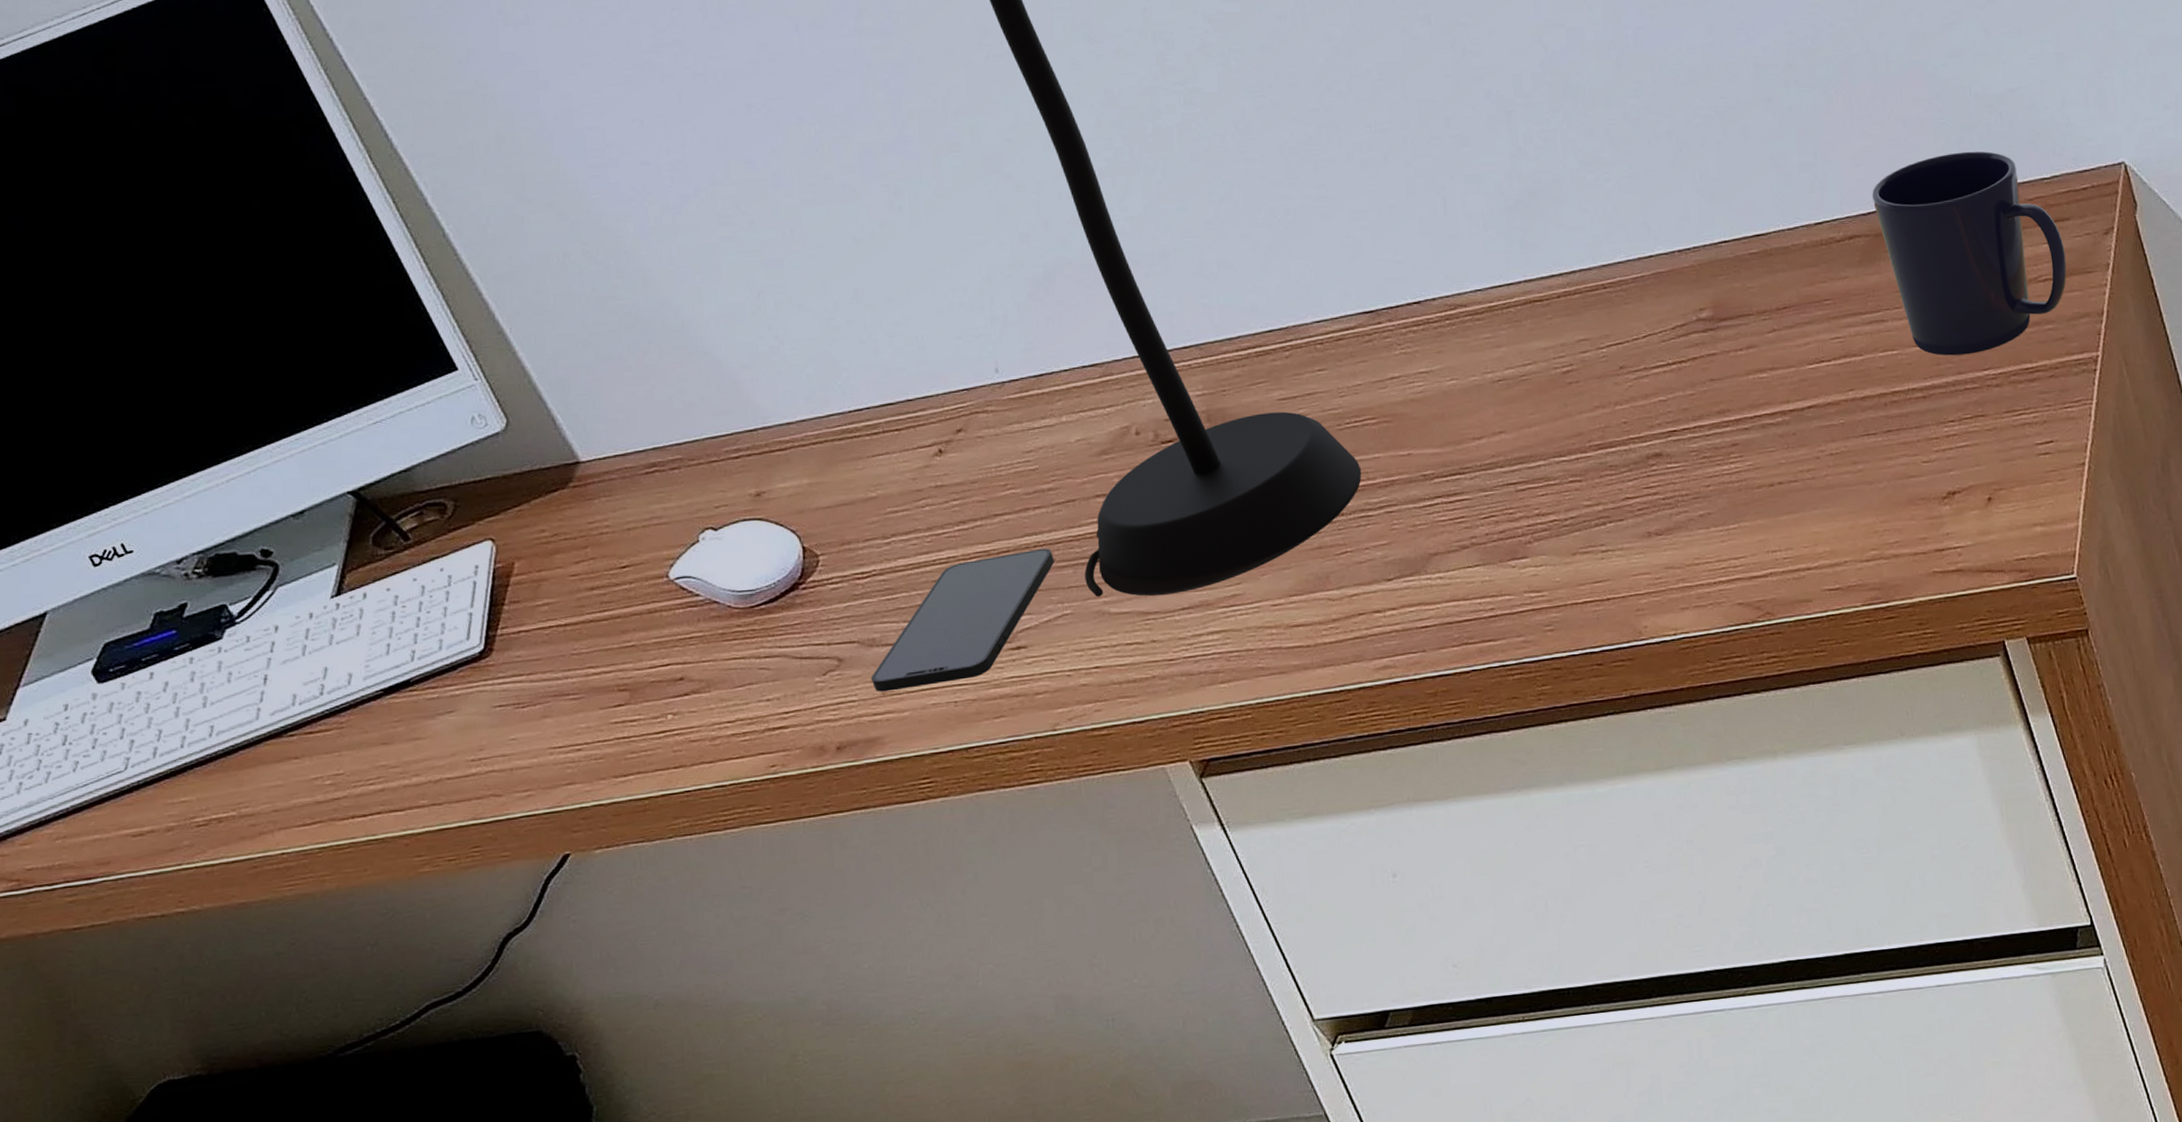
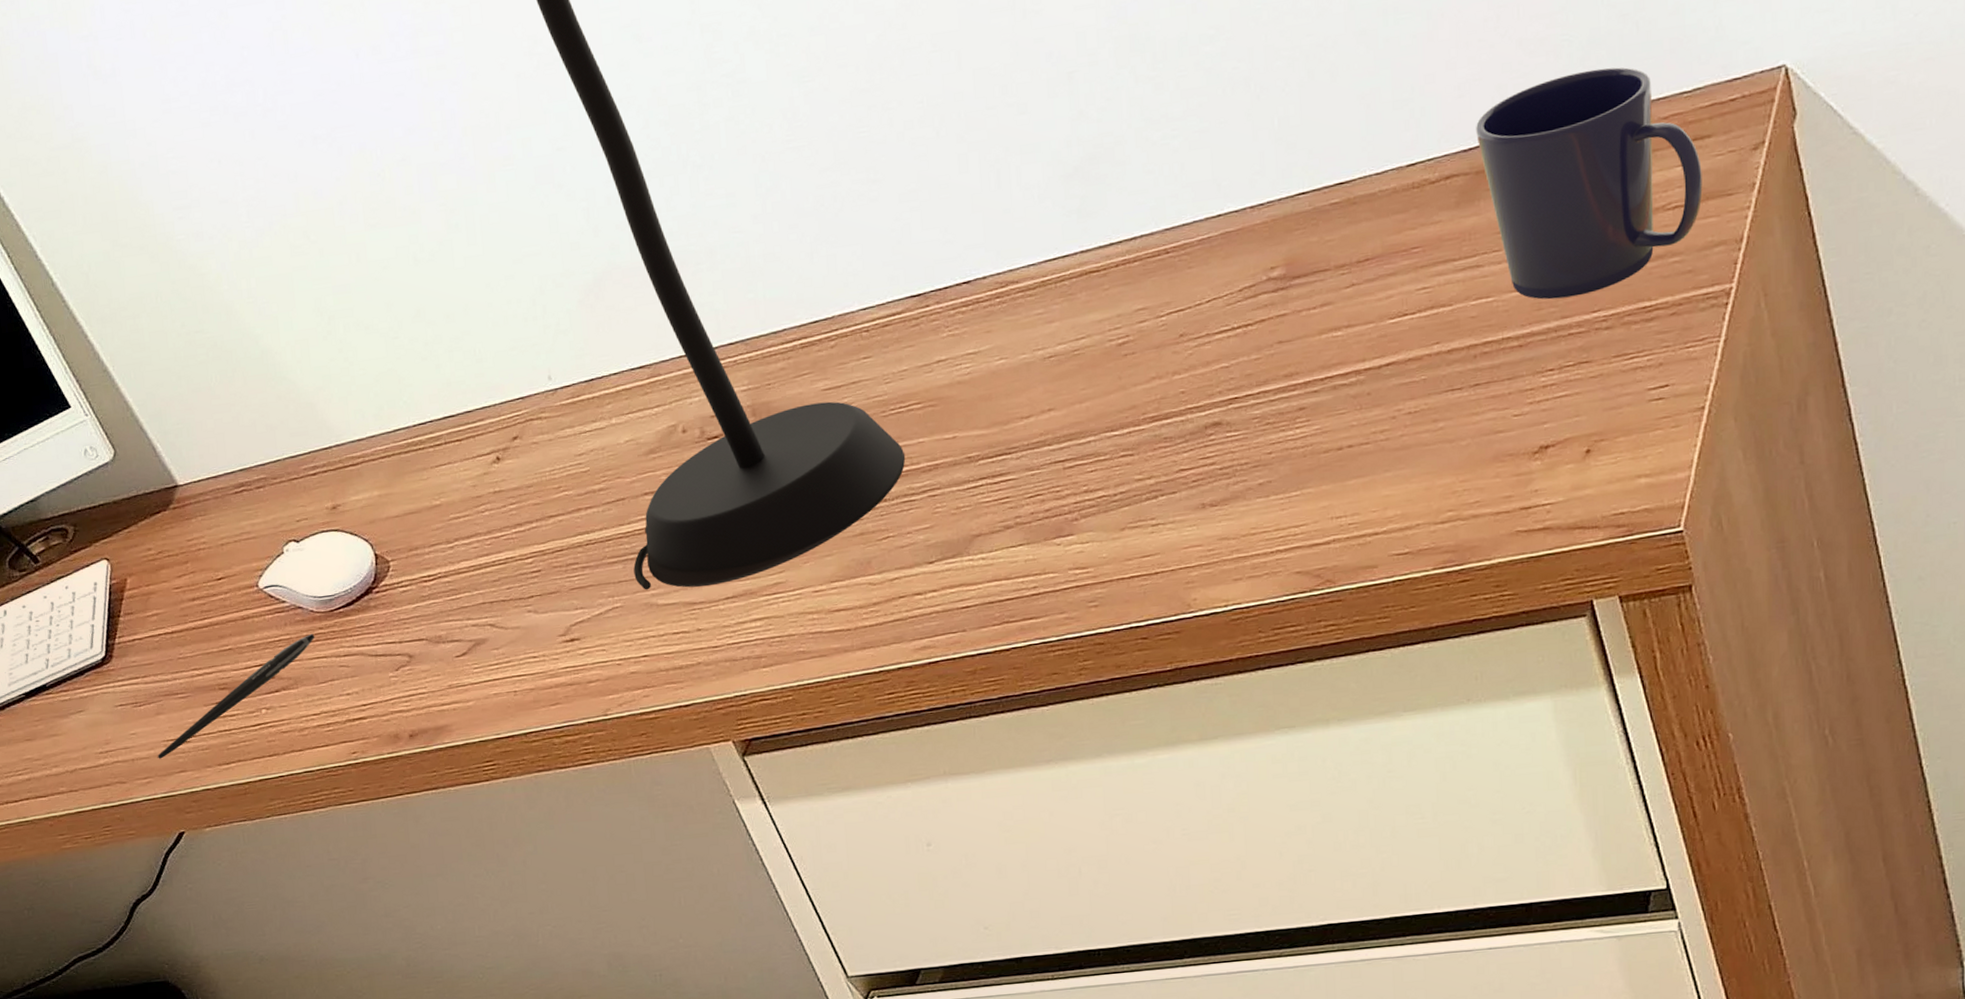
pen: none [542,632,732,769] -> present [158,634,315,759]
phone: present [870,548,1055,692] -> none [438,545,606,685]

